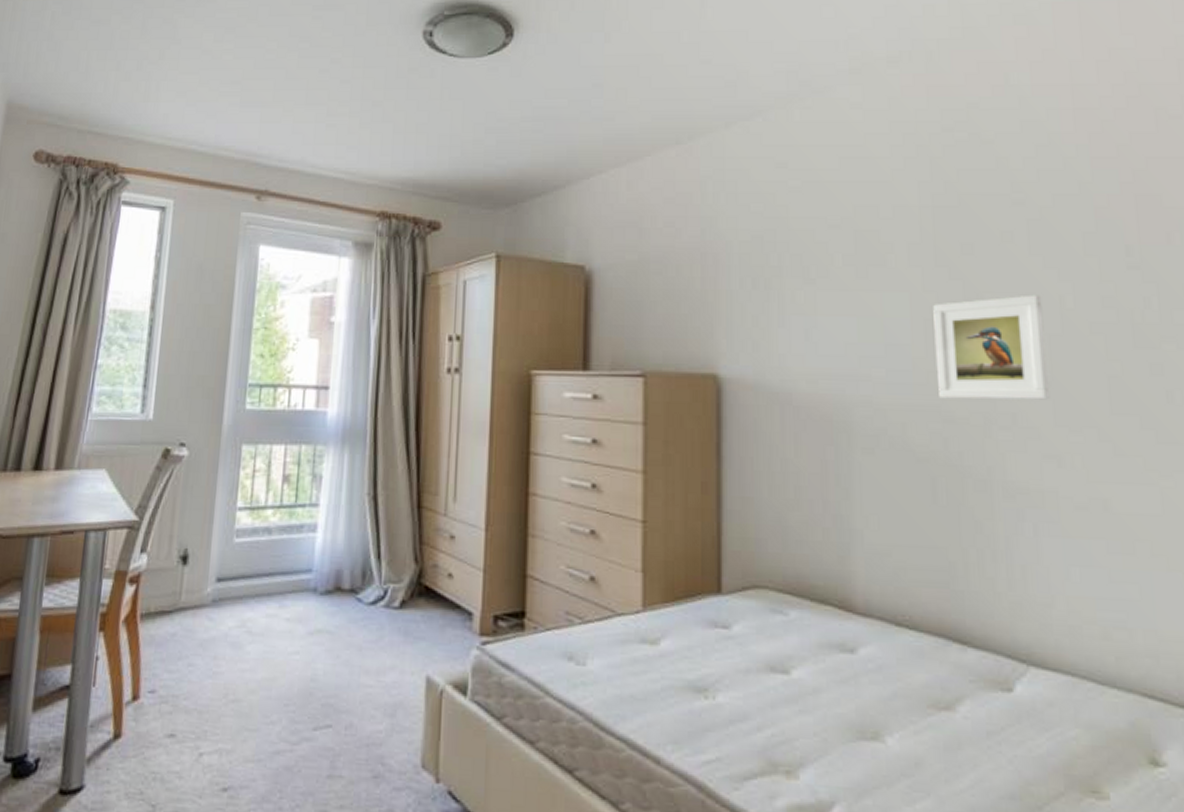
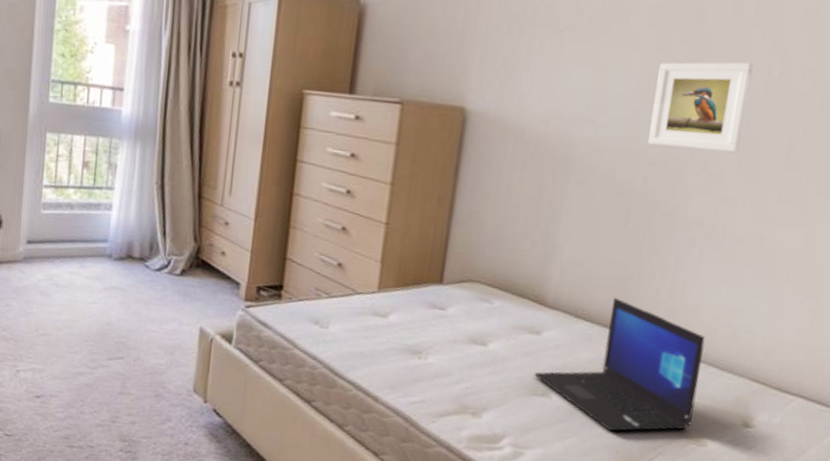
laptop: none [857,594,1081,786] -> present [534,297,706,432]

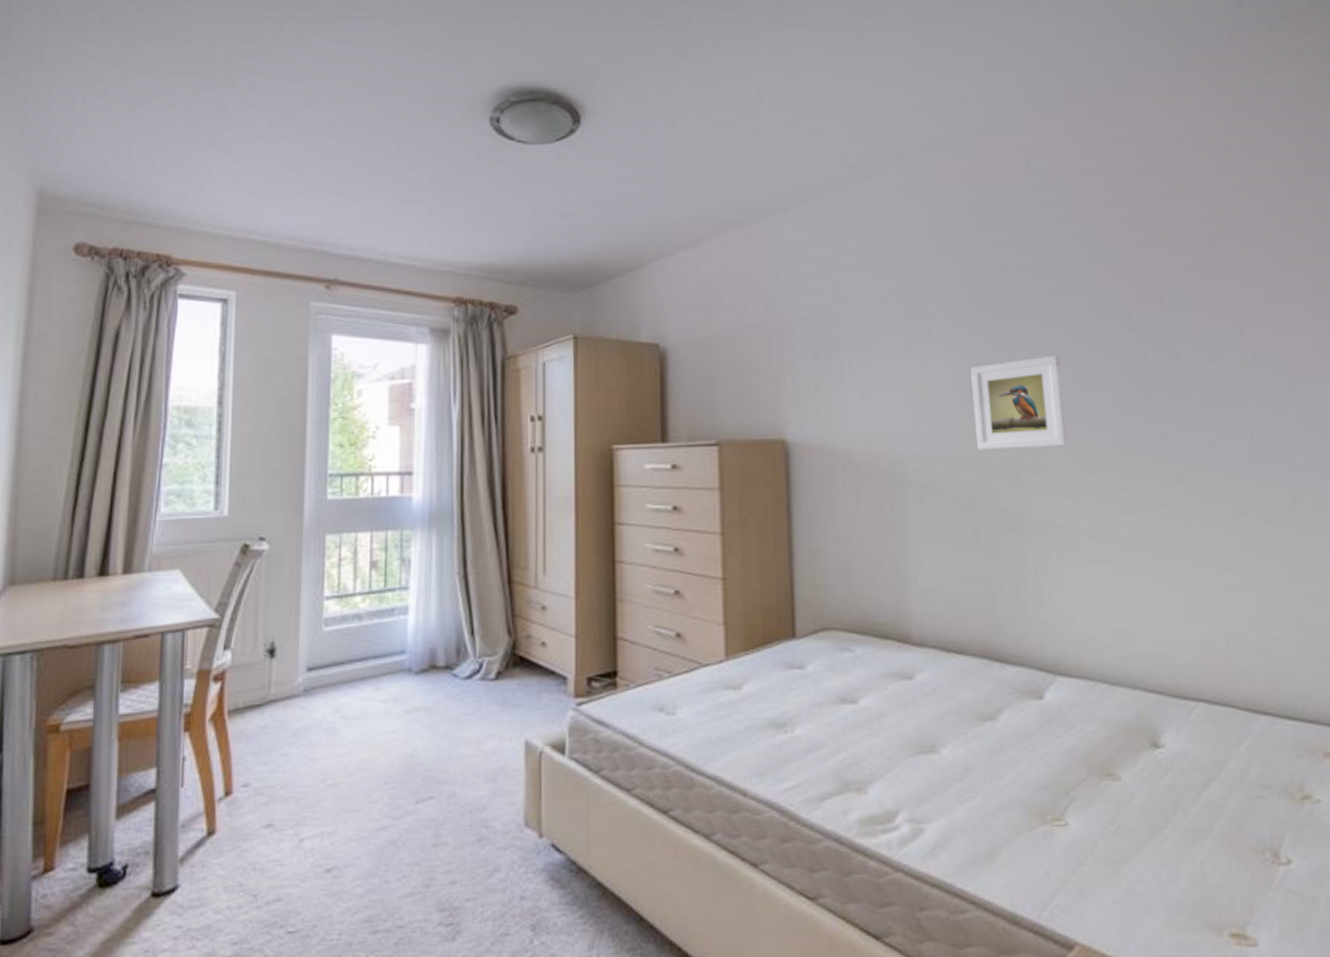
laptop: present [534,297,706,432] -> none [916,621,1099,782]

